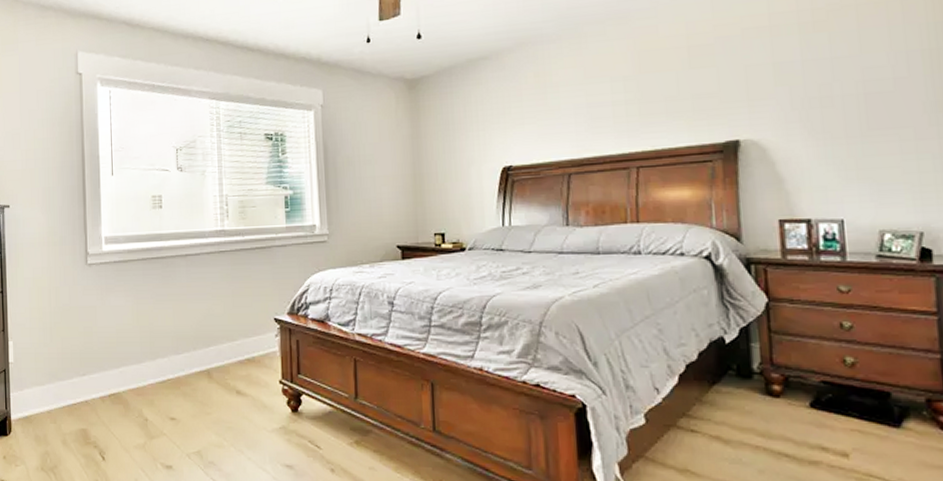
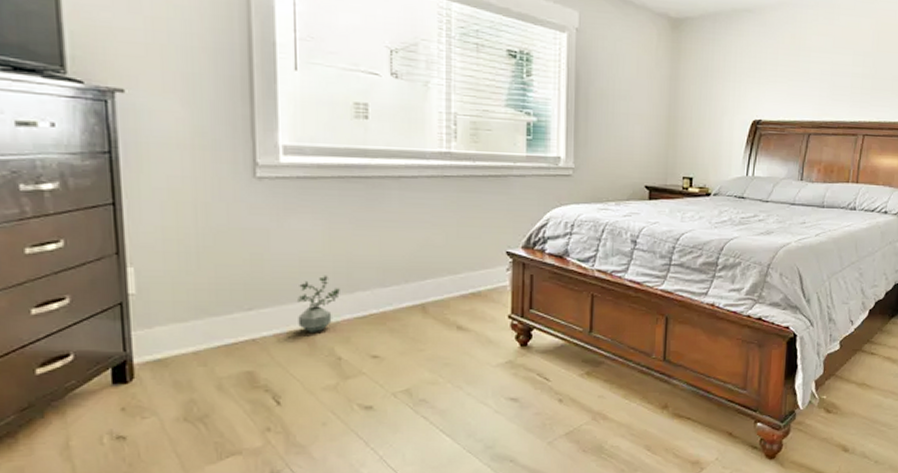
potted plant: none [116,344,145,395] -> present [298,275,340,332]

